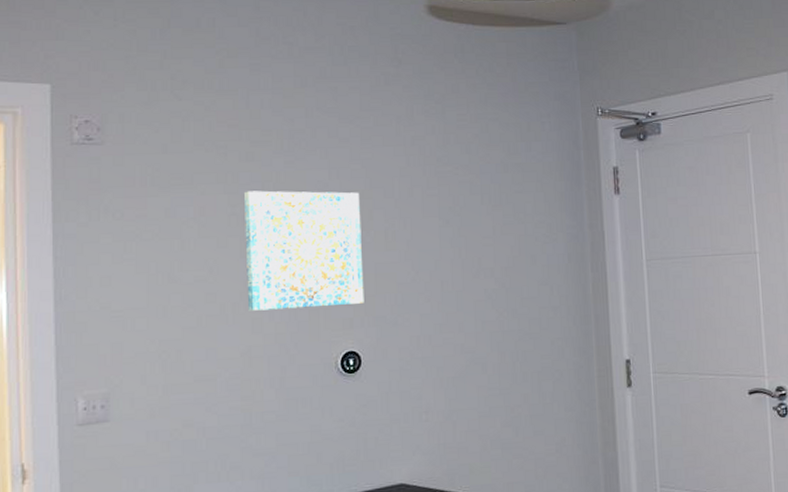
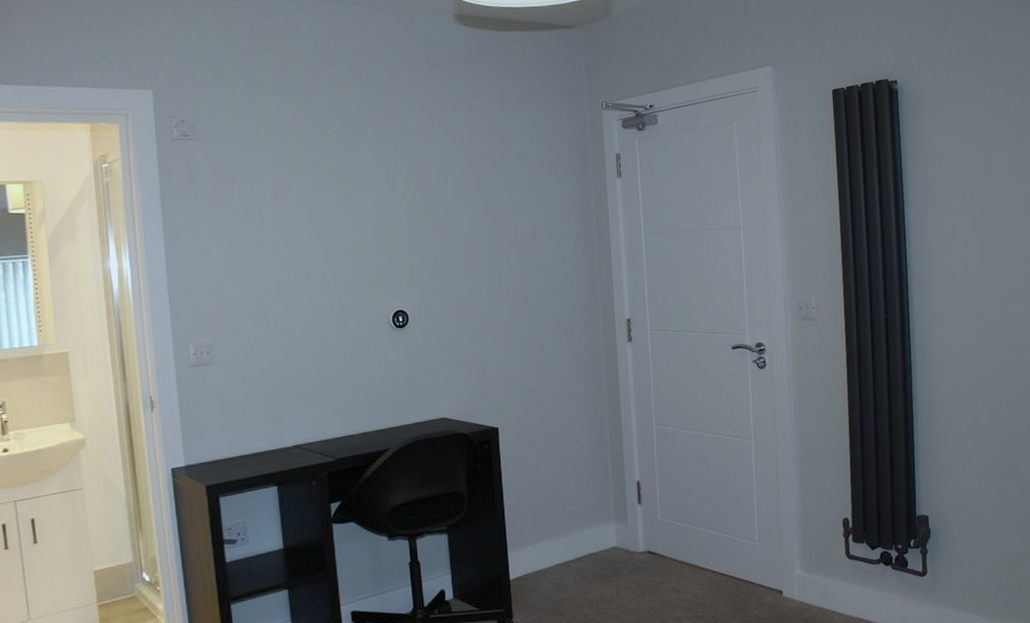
wall art: present [243,190,364,311] -> none [309,177,410,277]

